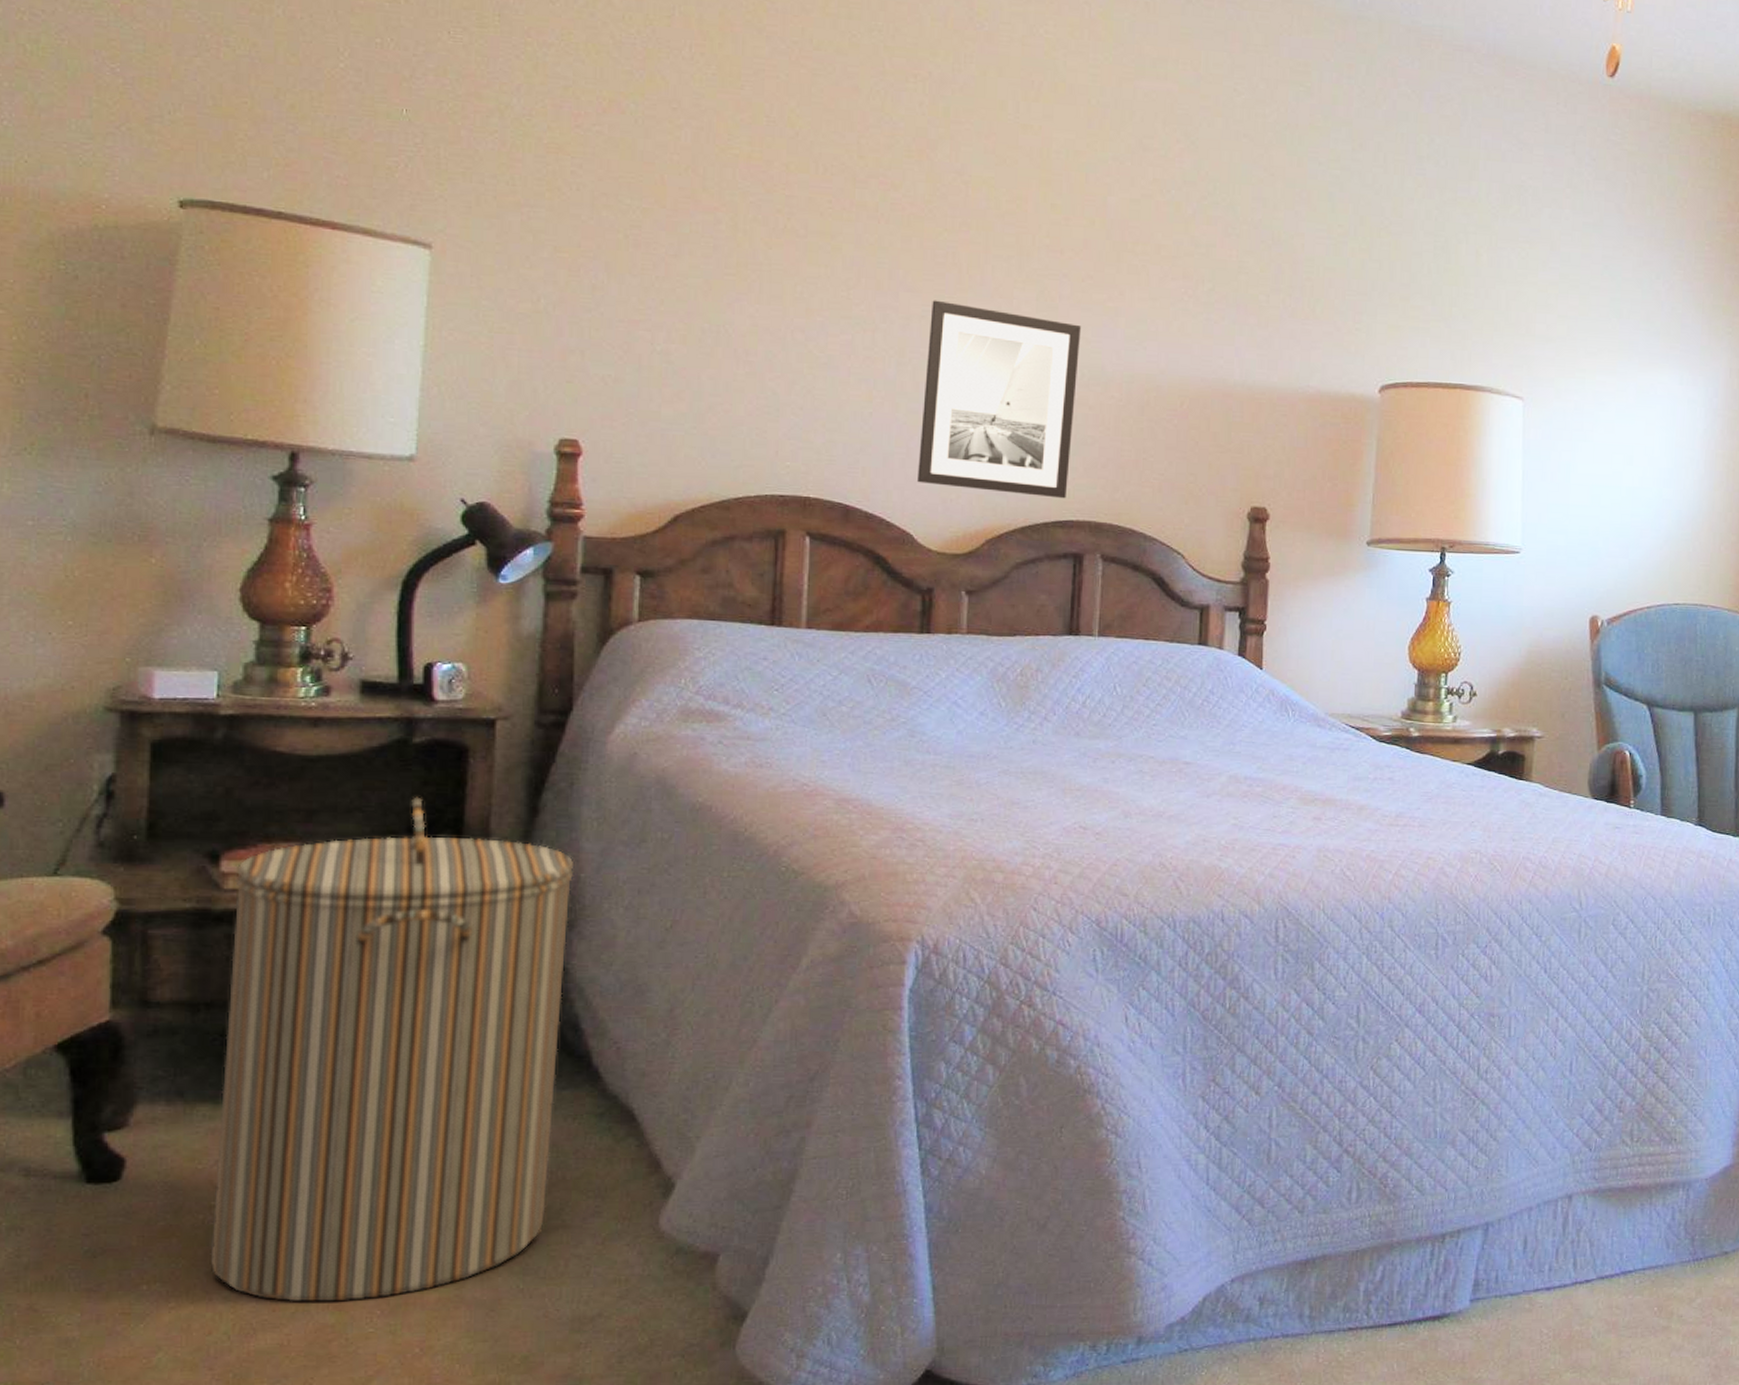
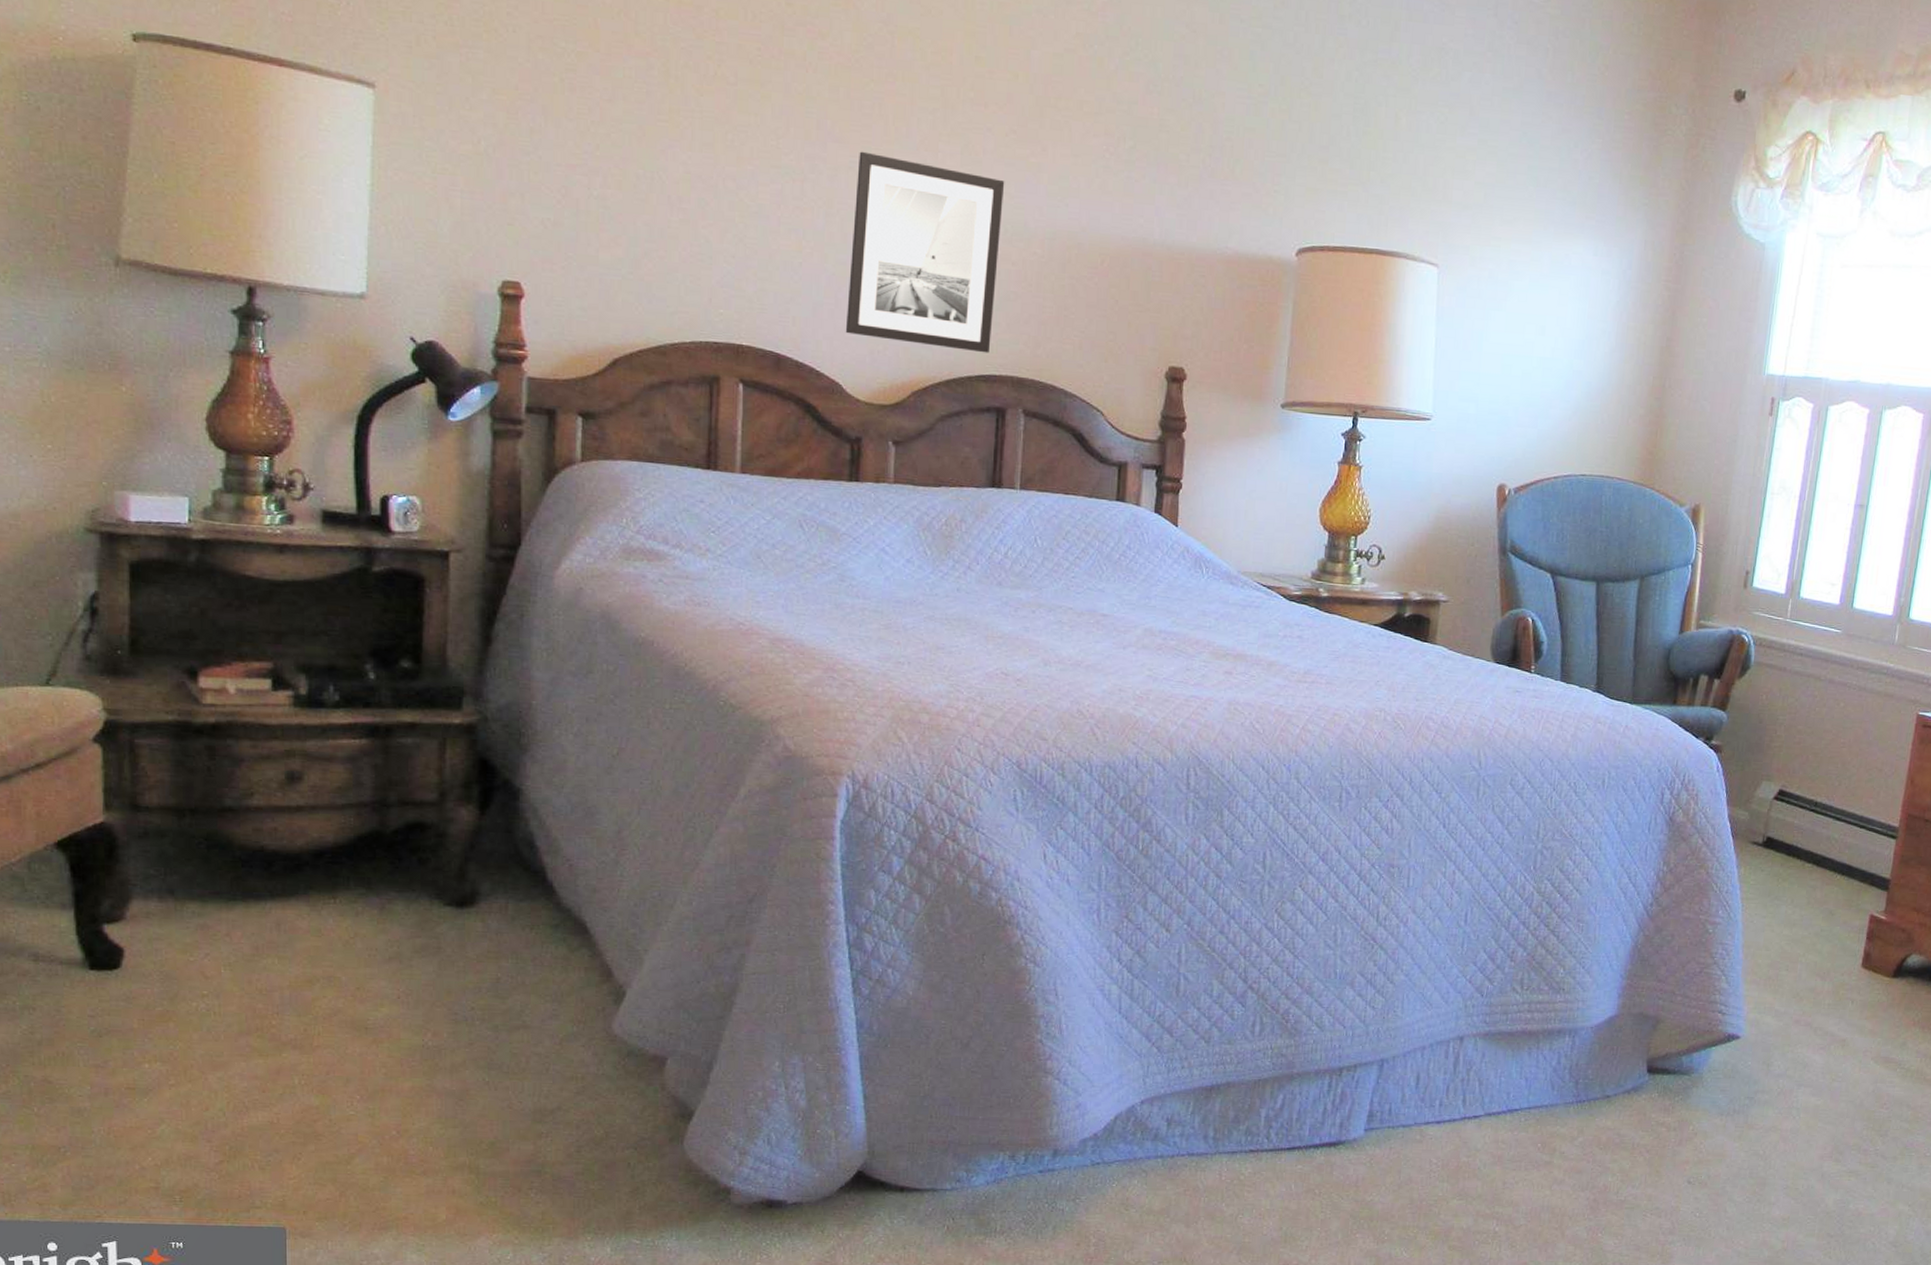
laundry hamper: present [210,796,575,1302] -> none [204,623,526,1087]

